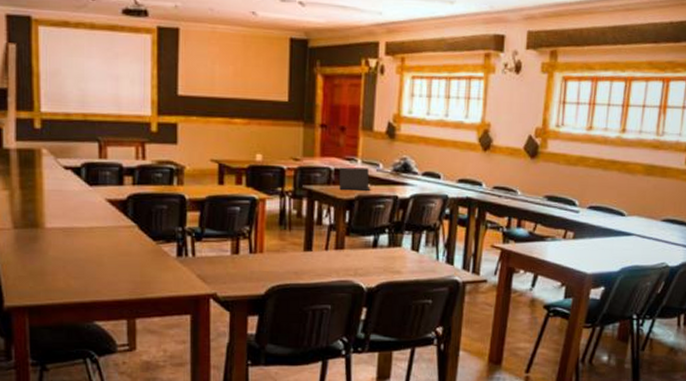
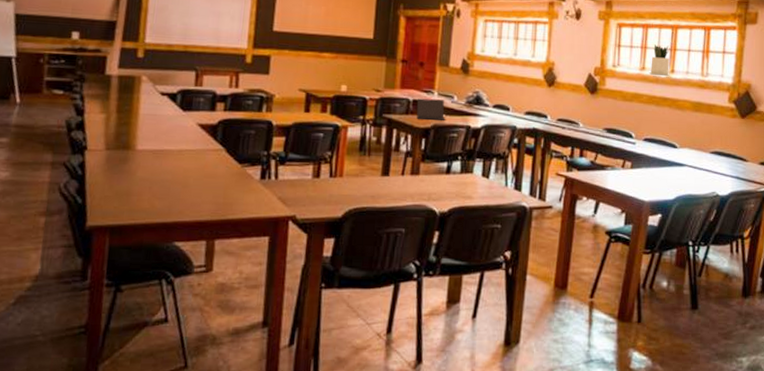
planter: none [596,100,622,136] -> present [649,44,670,76]

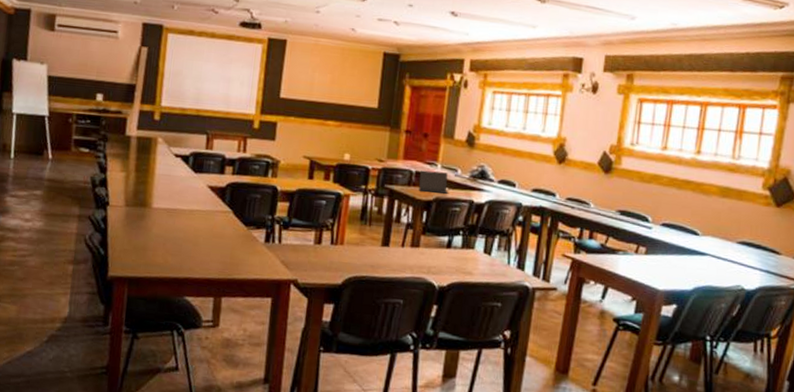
planter: present [649,44,670,76] -> none [671,122,697,157]

